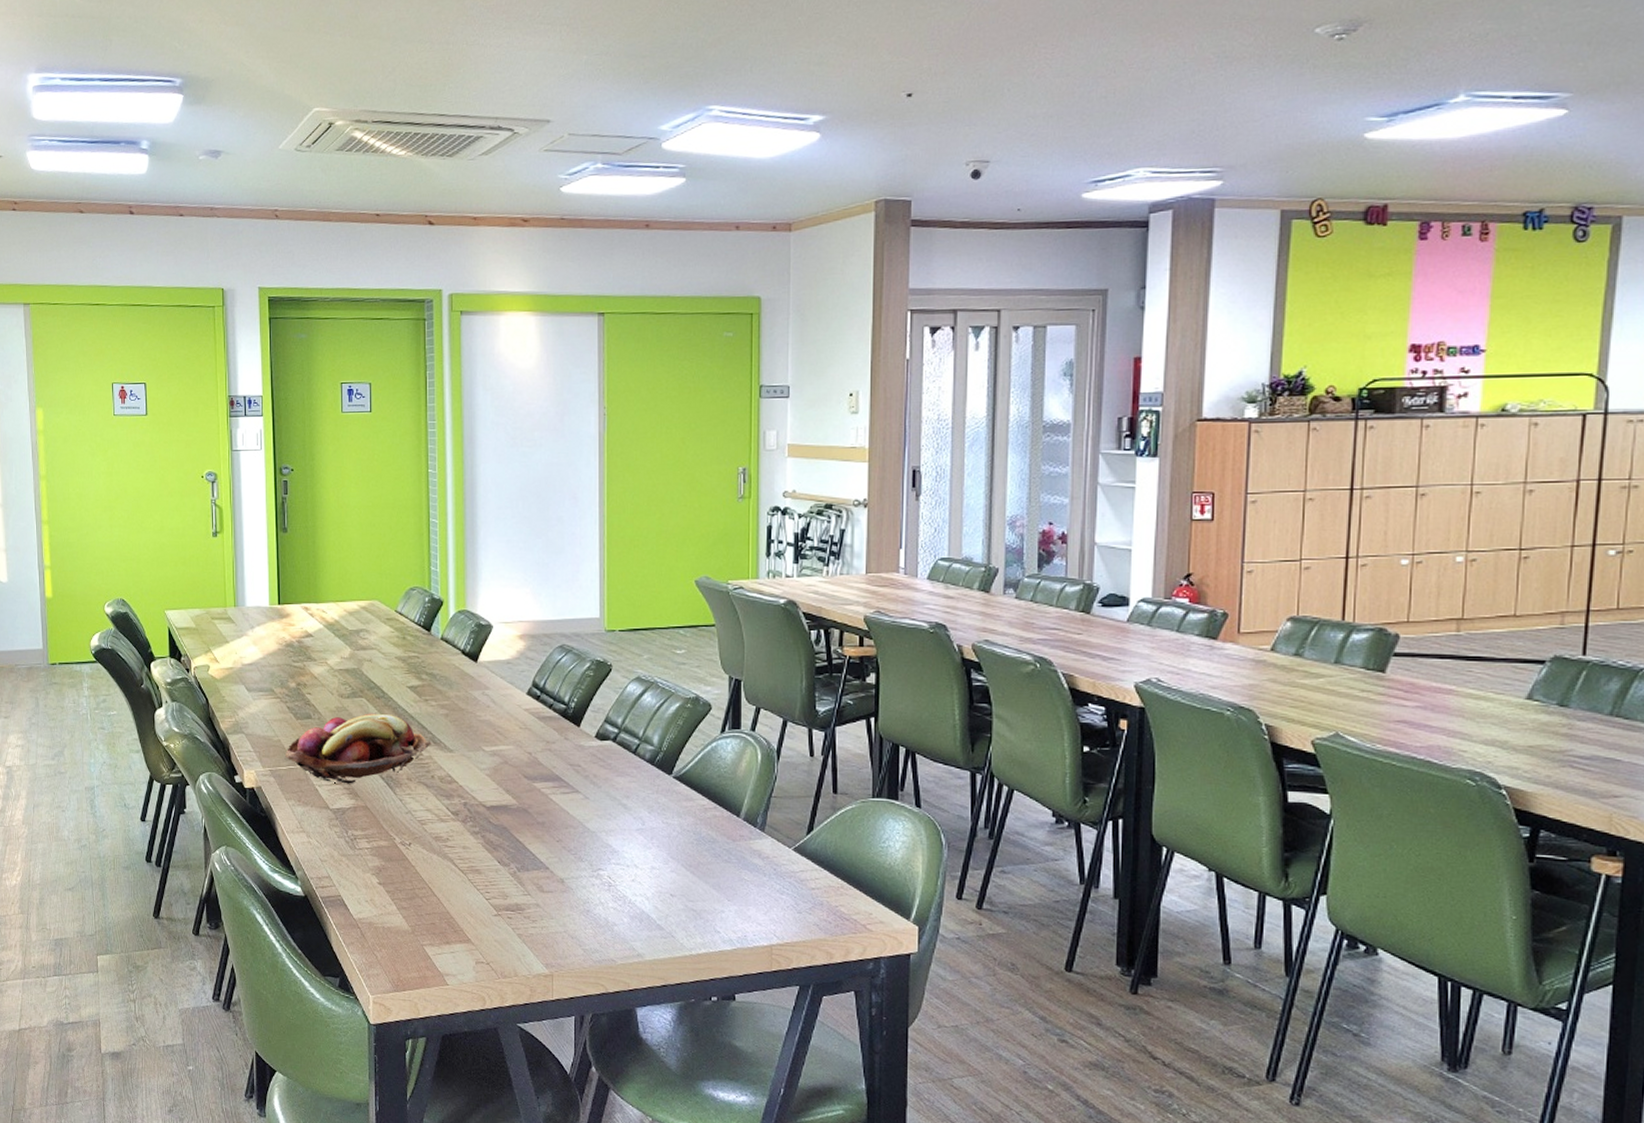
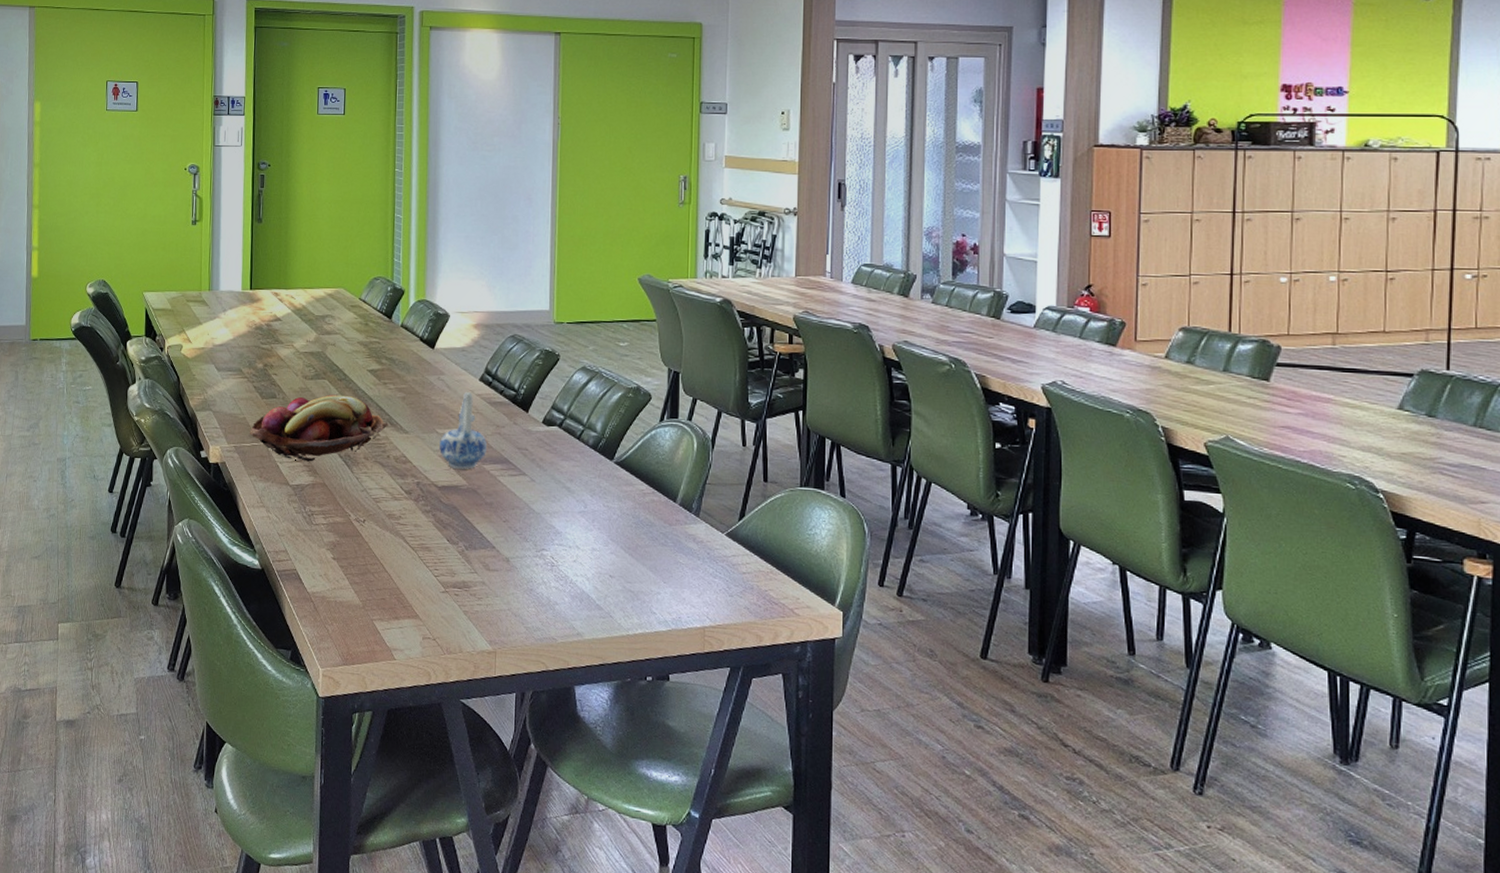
ceramic pitcher: none [487,707,536,788] -> present [440,392,487,469]

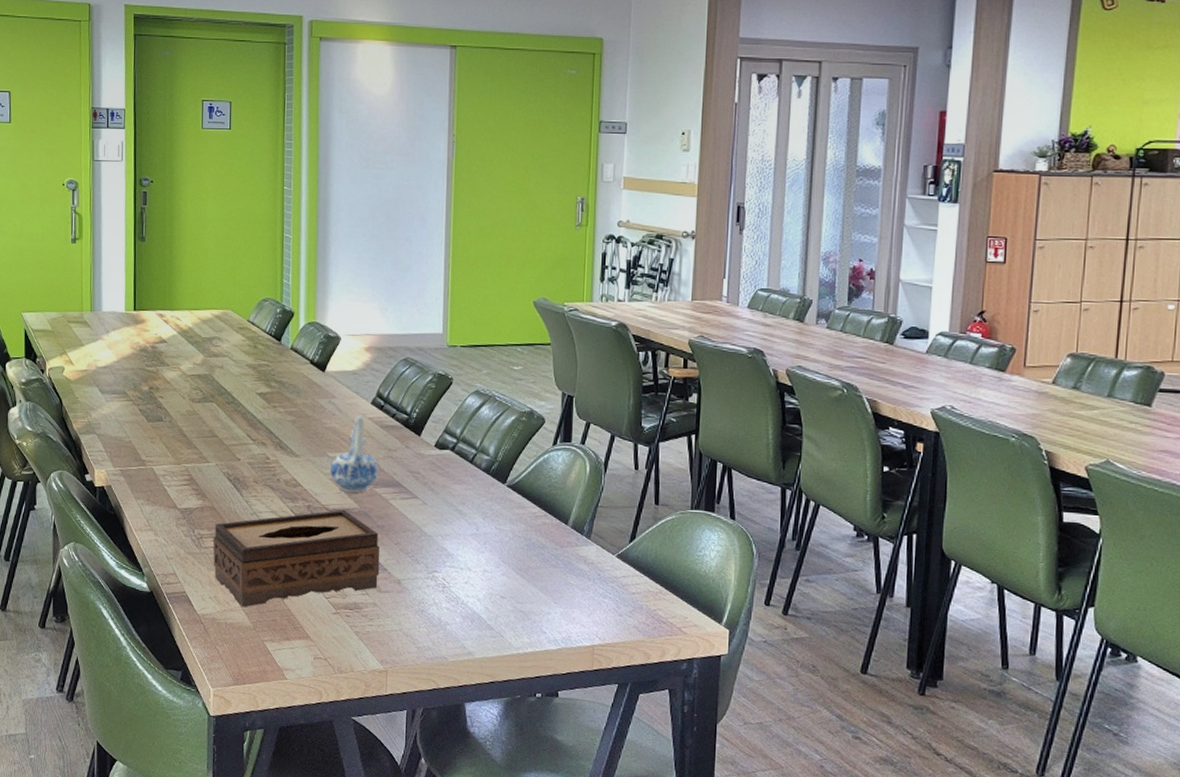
fruit basket: present [250,394,388,462] -> none [136,417,278,485]
tissue box: none [323,486,489,585] -> present [213,509,380,607]

